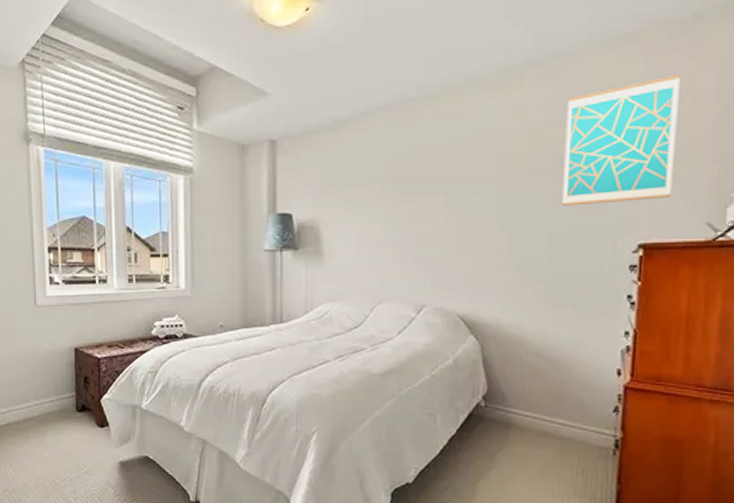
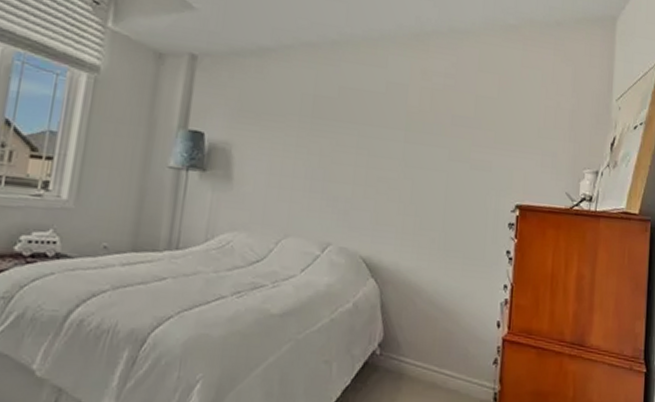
wall art: present [561,74,681,206] -> none [456,65,547,167]

